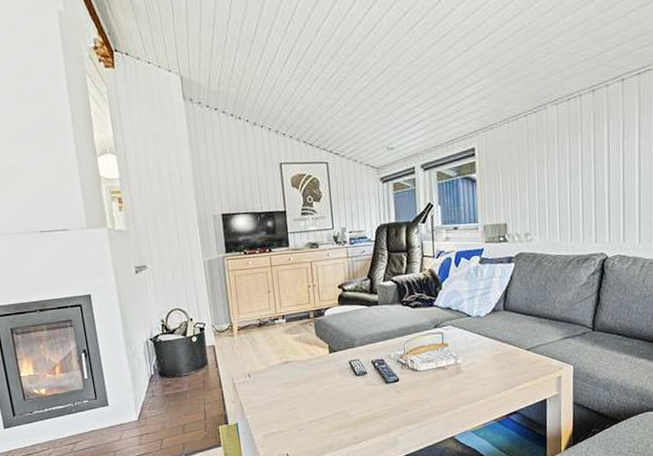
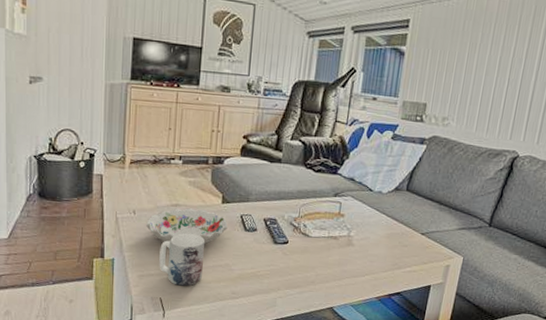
decorative bowl: none [262,362,339,400] -> present [146,208,228,244]
mug: none [278,386,323,439] -> present [159,233,205,286]

